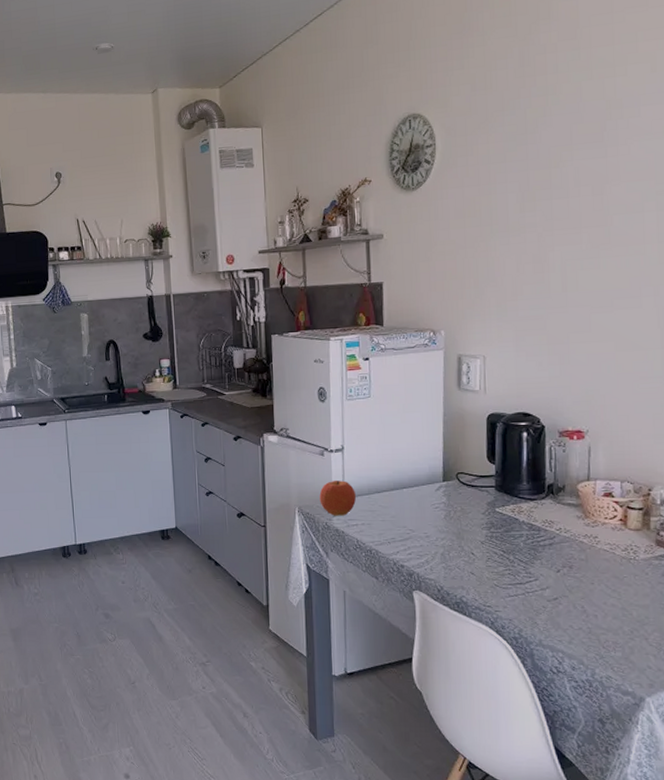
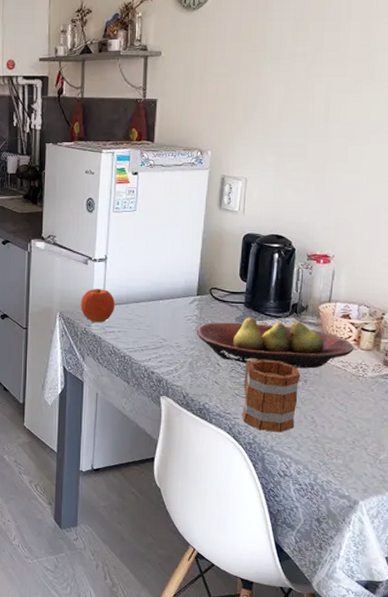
fruit bowl: none [445,501,621,554] -> present [196,317,354,369]
mug: none [502,545,565,625] -> present [242,358,301,433]

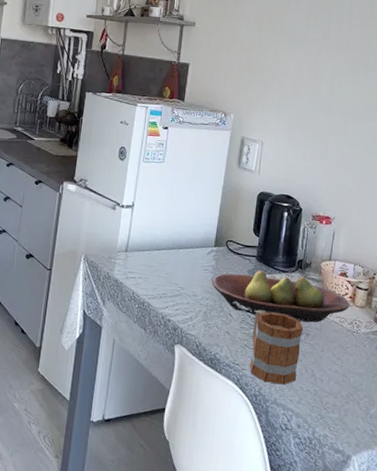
fruit: present [80,288,115,323] -> none [105,233,138,268]

